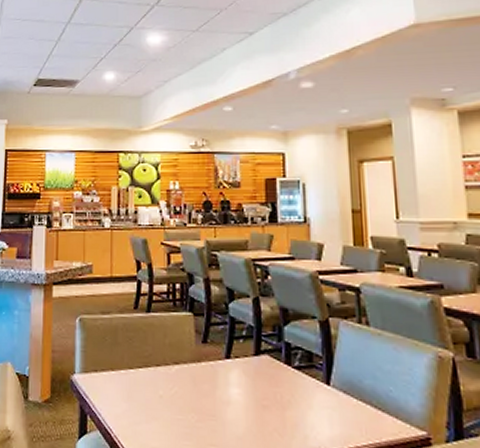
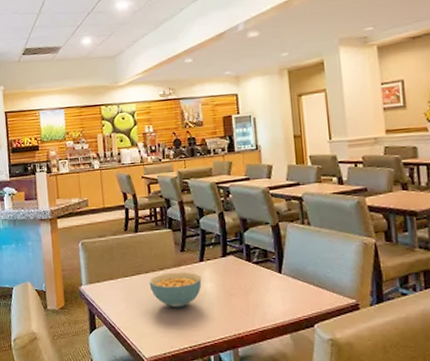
cereal bowl: none [159,368,227,418] -> present [149,272,202,308]

